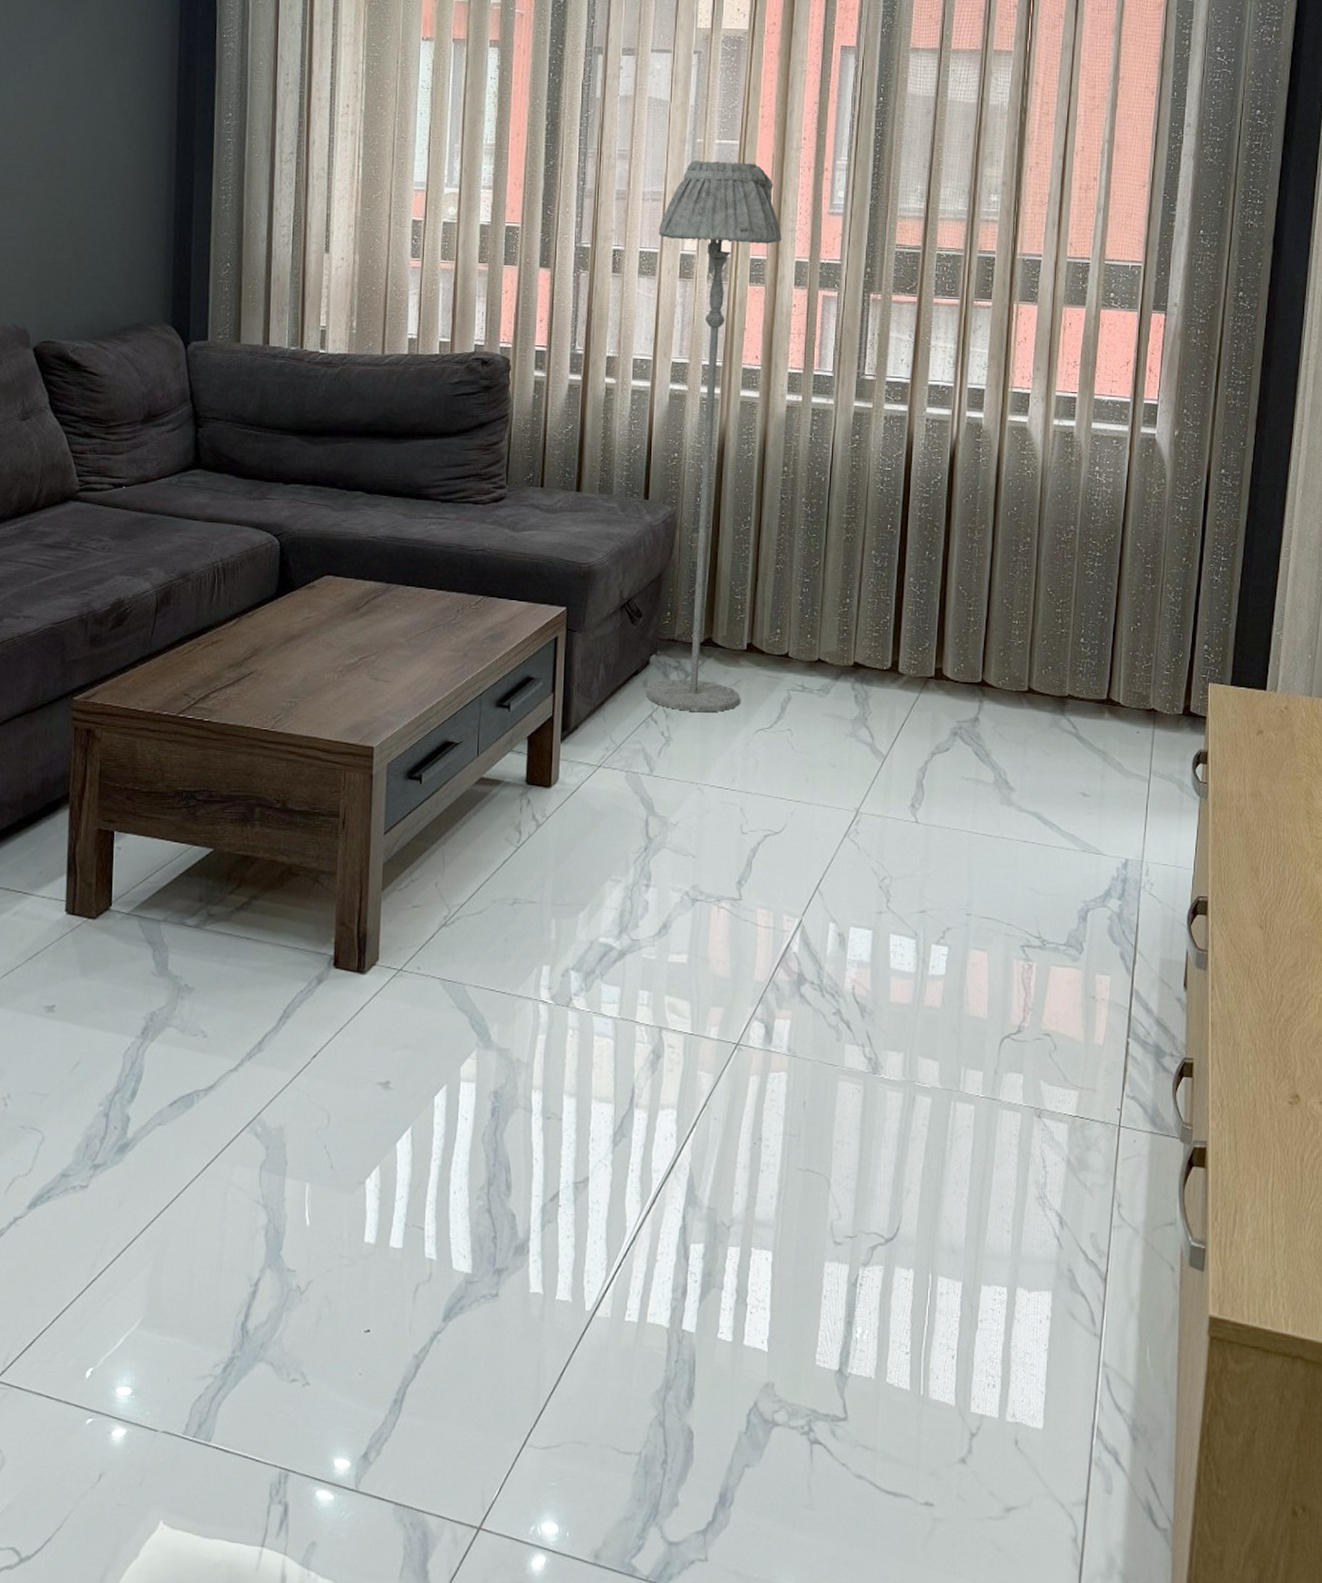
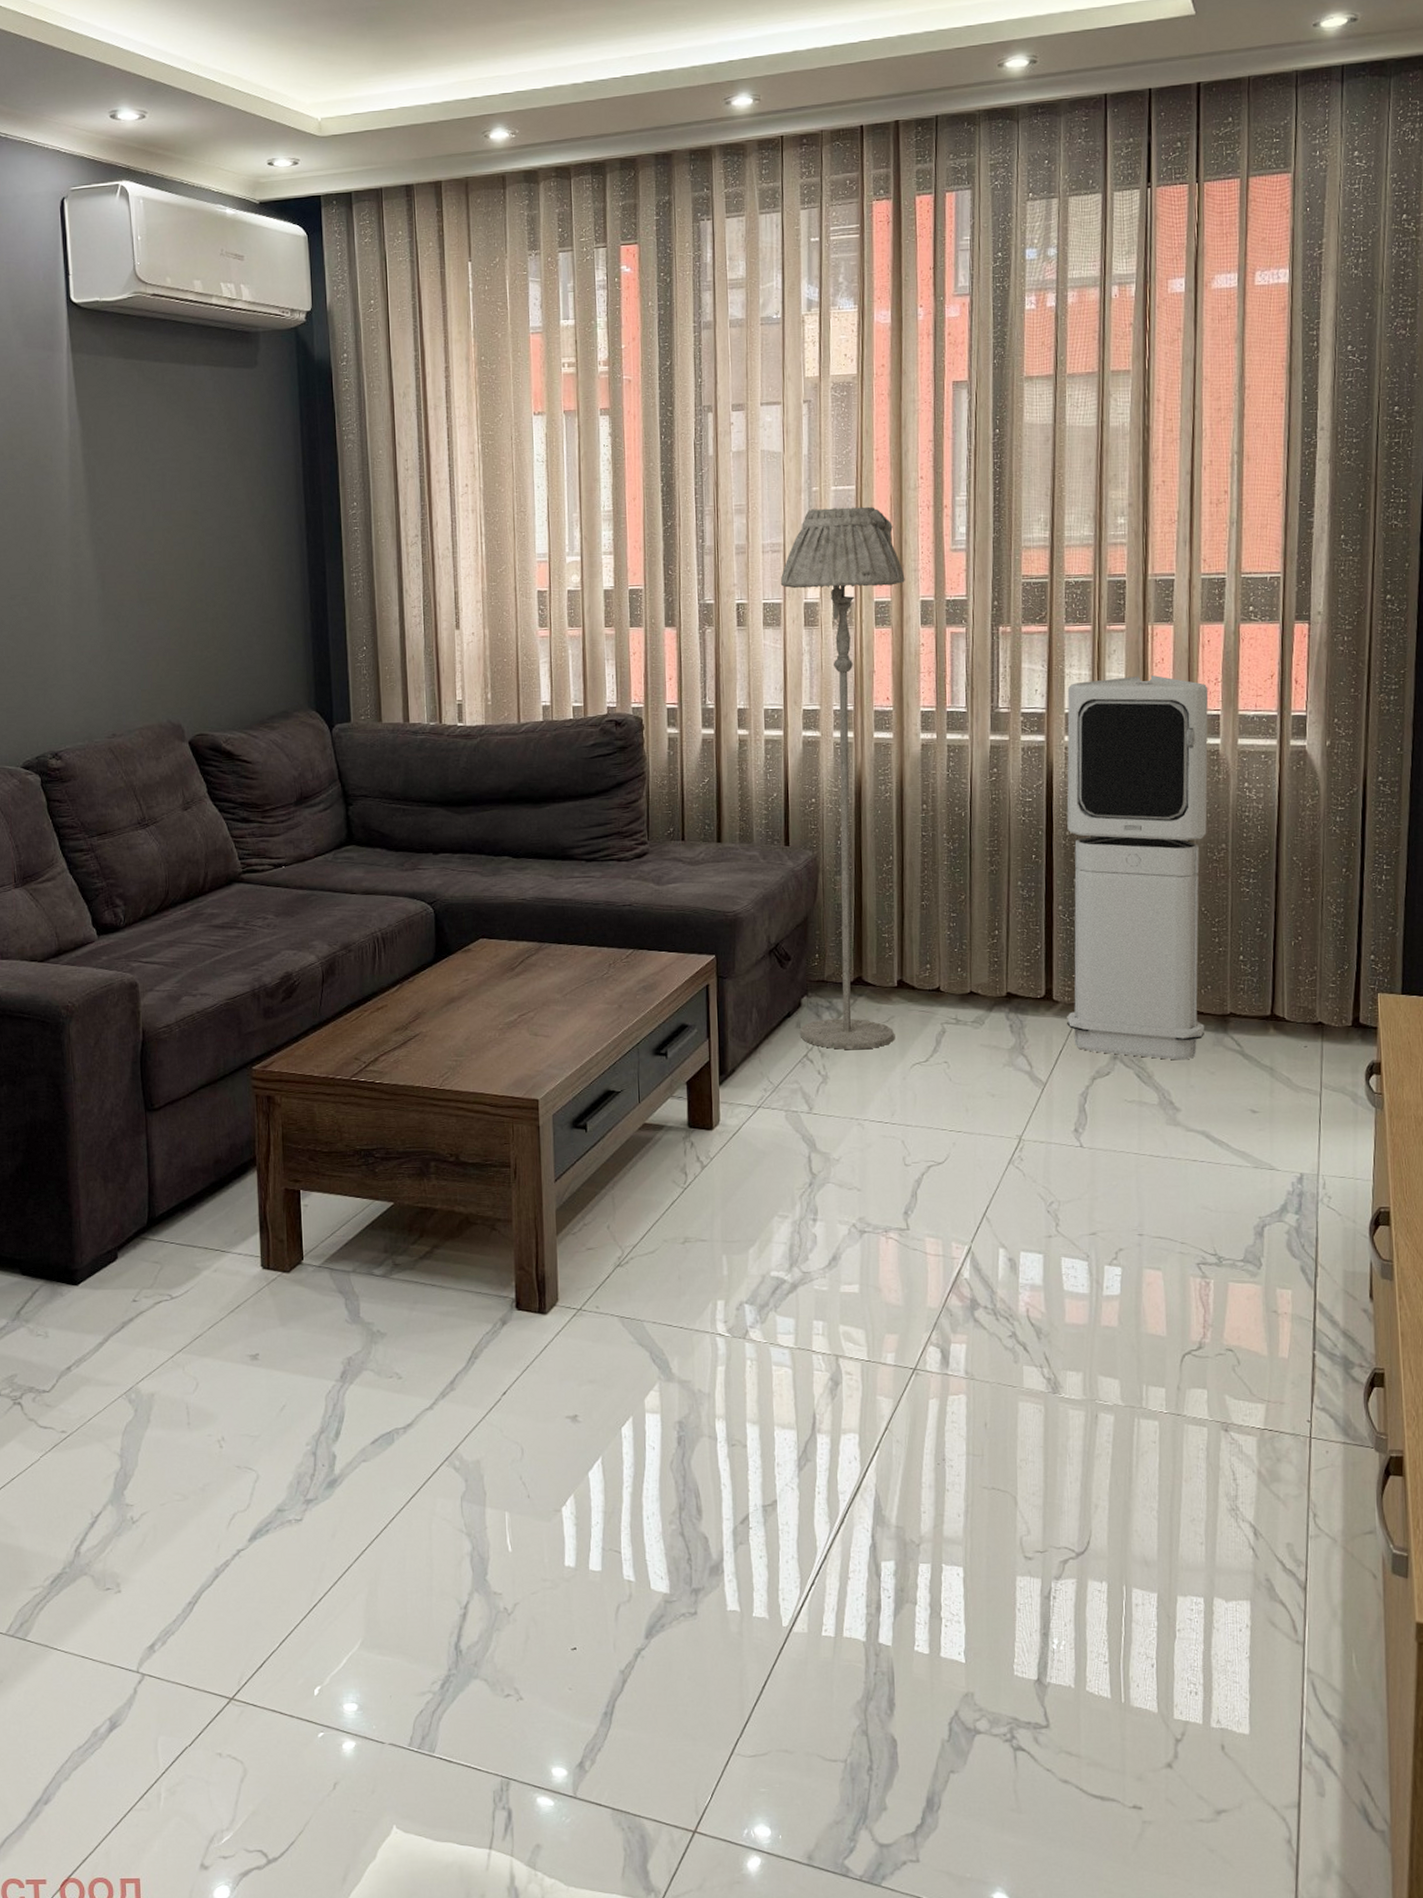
air purifier: none [911,353,1067,740] -> present [1067,674,1209,1061]

